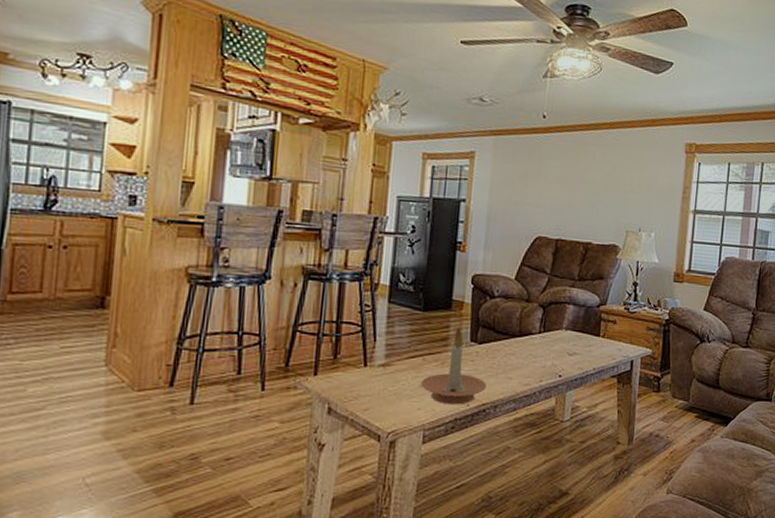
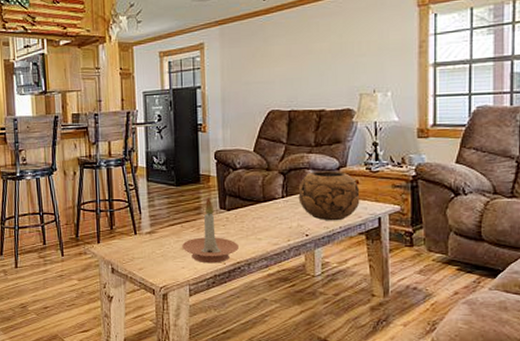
decorative bowl: none [555,307,617,362] -> present [298,171,360,221]

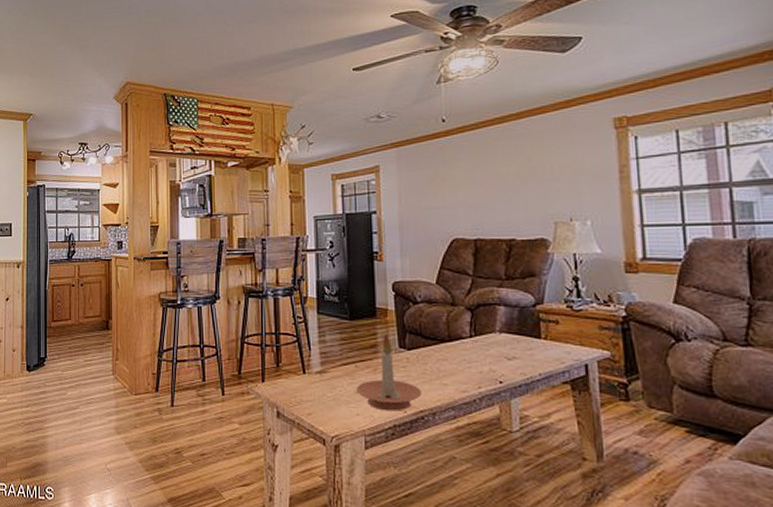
decorative bowl: present [298,171,360,221] -> none [488,308,562,367]

